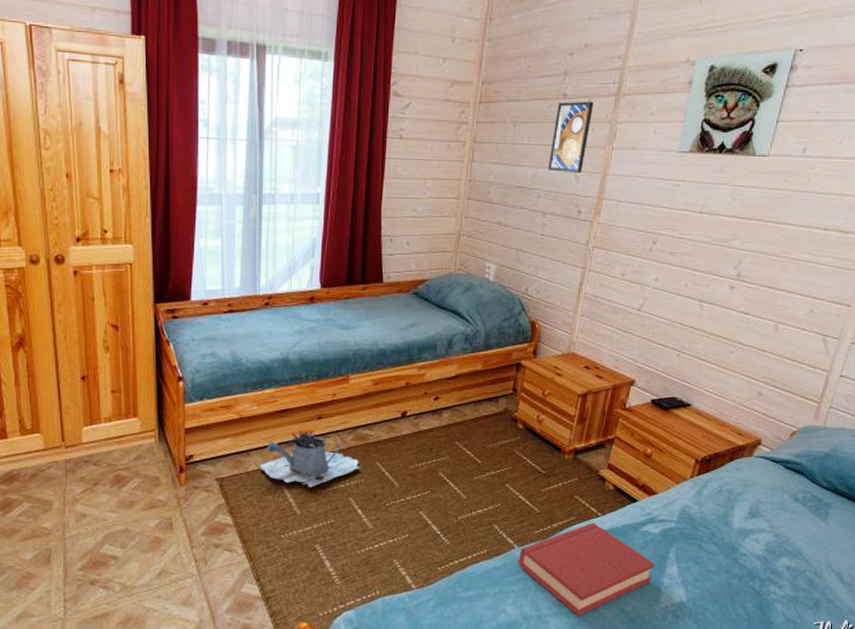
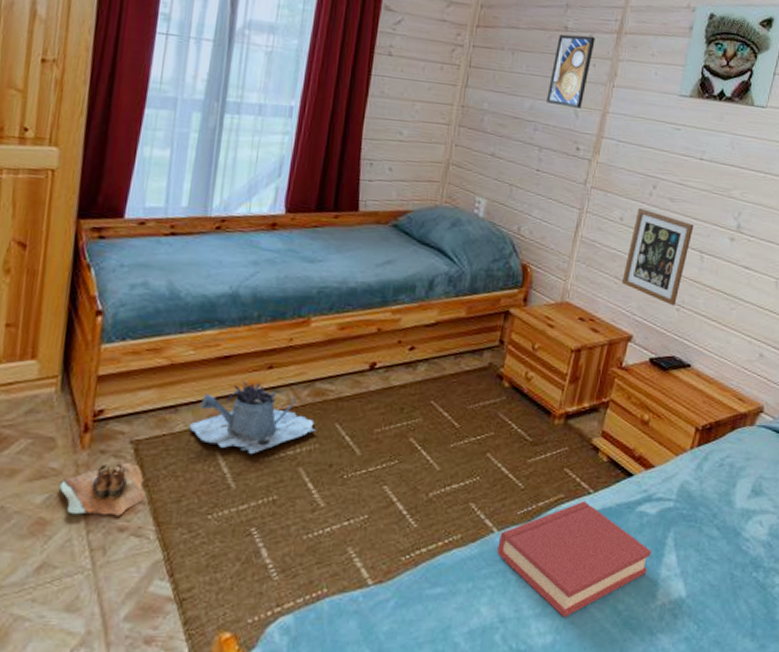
boots: none [167,496,232,536] -> present [60,463,146,516]
picture frame: none [624,263,693,352] -> present [622,207,694,306]

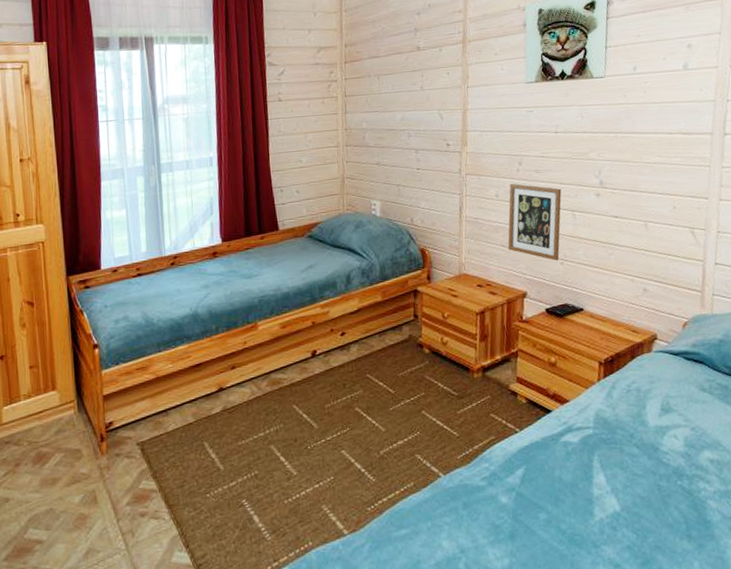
boots: present [60,463,146,516] -> none [91,461,156,508]
watering can: present [190,382,317,454] -> none [180,381,279,440]
hardback book: present [497,501,652,617] -> none [446,439,582,542]
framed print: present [546,34,595,108] -> none [413,50,445,113]

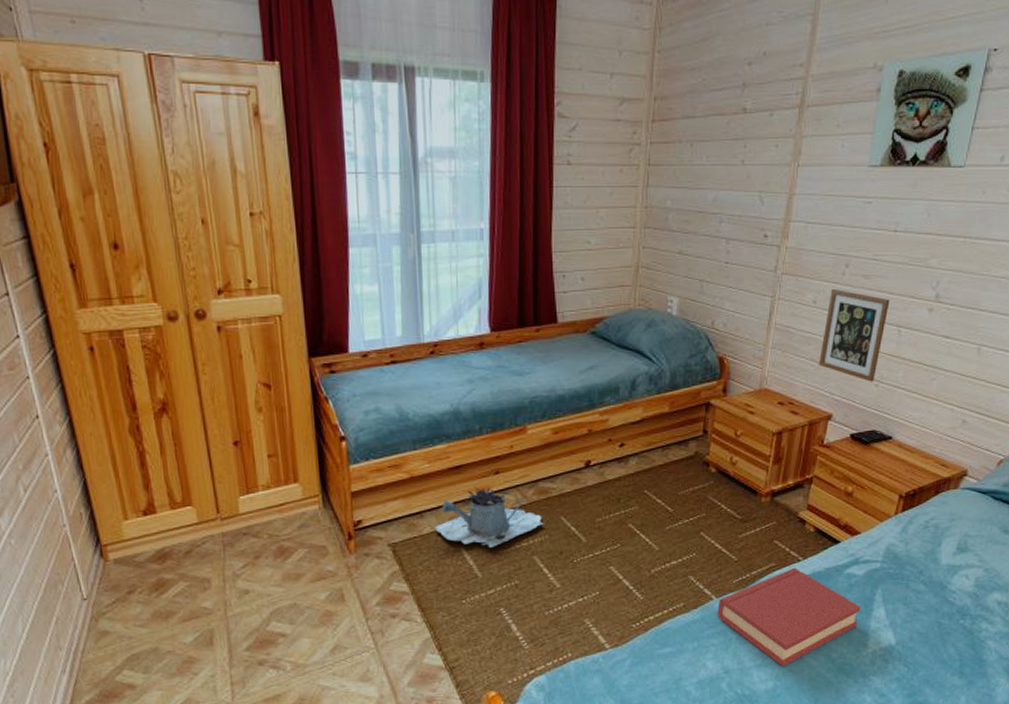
watering can: none [180,381,279,440] -> present [436,487,545,547]
hardback book: none [446,439,582,542] -> present [717,567,861,667]

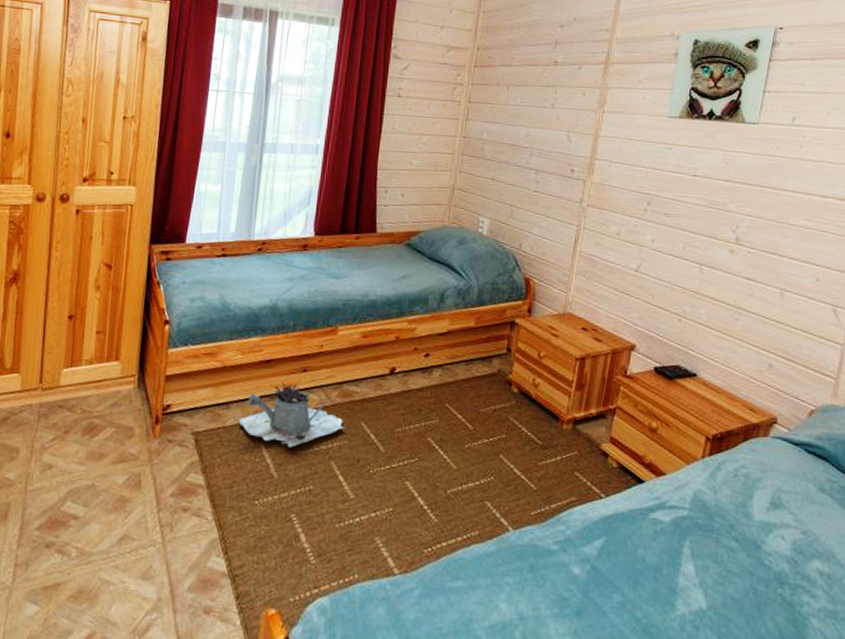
hardback book: present [717,567,861,667] -> none [513,505,668,620]
picture frame: present [819,288,890,382] -> none [622,223,691,316]

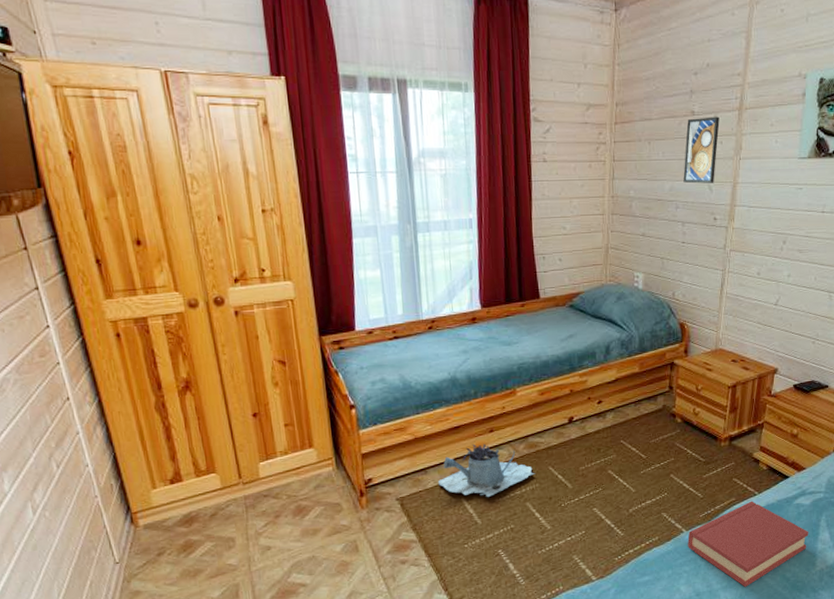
hardback book: none [513,505,668,620] -> present [688,501,809,587]
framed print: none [541,68,584,134] -> present [683,116,720,184]

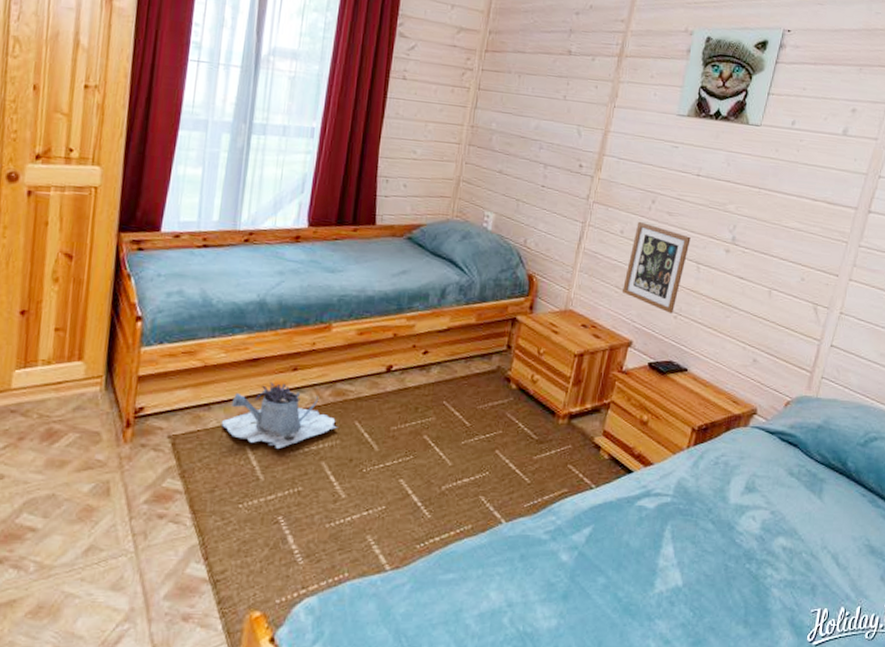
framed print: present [683,116,720,184] -> none [551,58,597,128]
hardback book: present [688,501,809,587] -> none [505,495,650,603]
picture frame: none [765,261,821,340] -> present [622,221,691,314]

